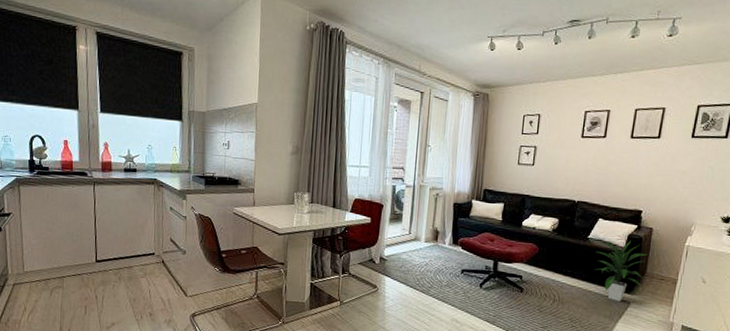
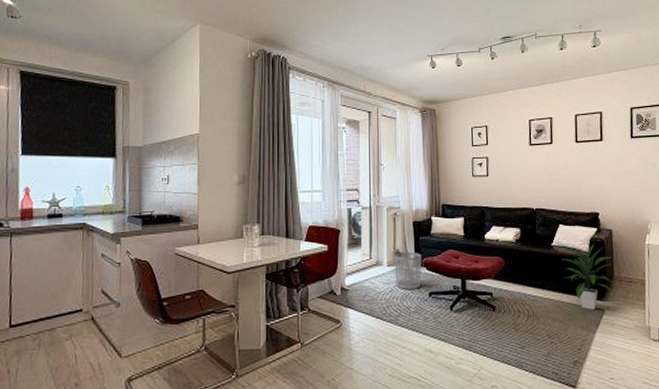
waste bin: none [431,230,459,265] -> present [394,252,422,289]

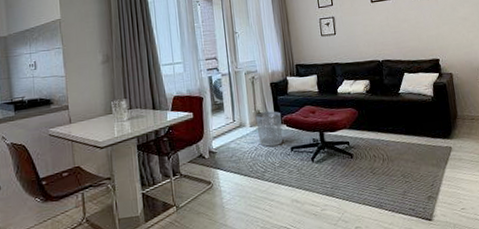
indoor plant: present [561,245,616,310] -> none [408,88,460,149]

